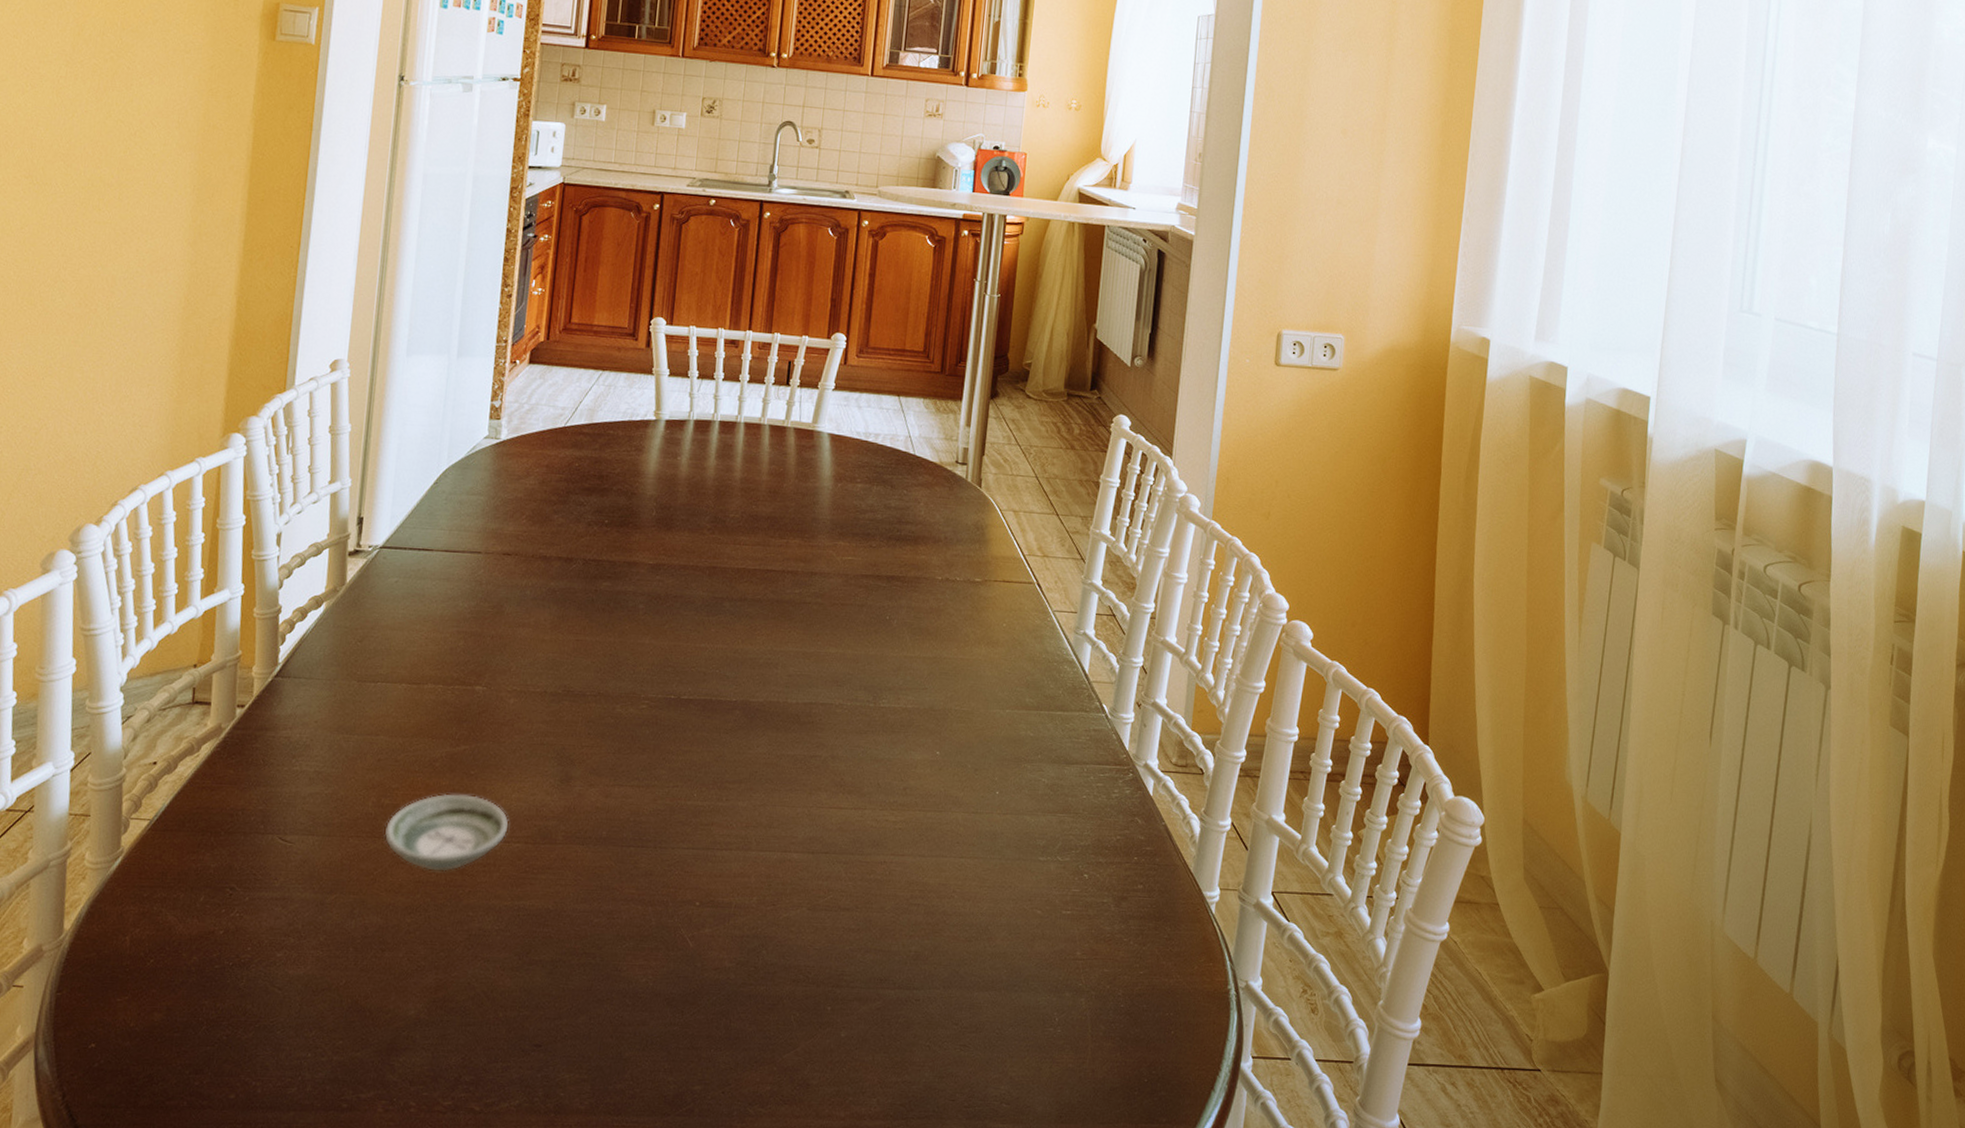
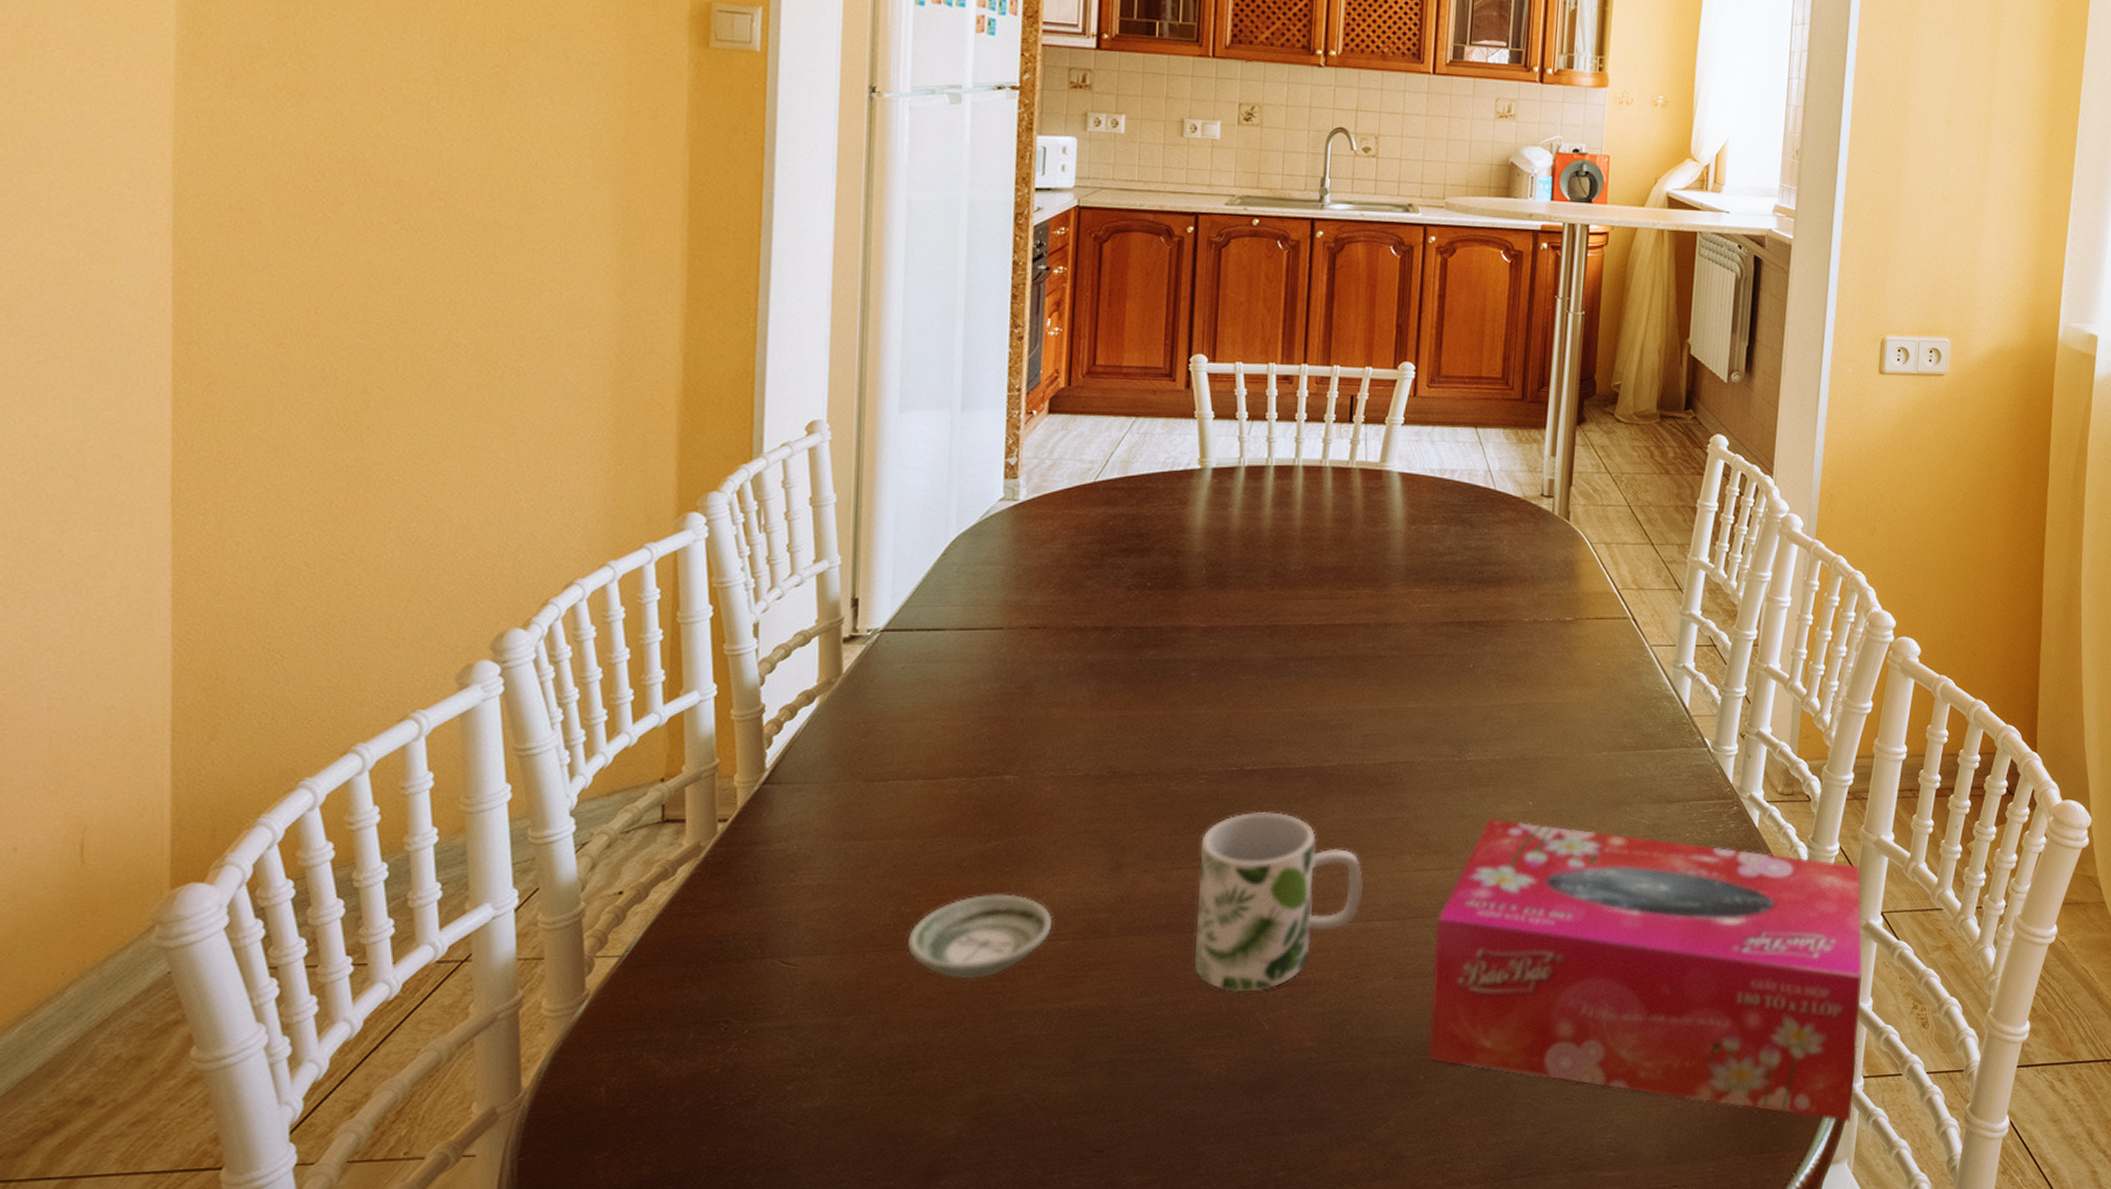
mug: none [628,739,783,909] -> present [1193,812,1363,993]
tissue box: none [836,764,1253,1102] -> present [1428,818,1863,1123]

